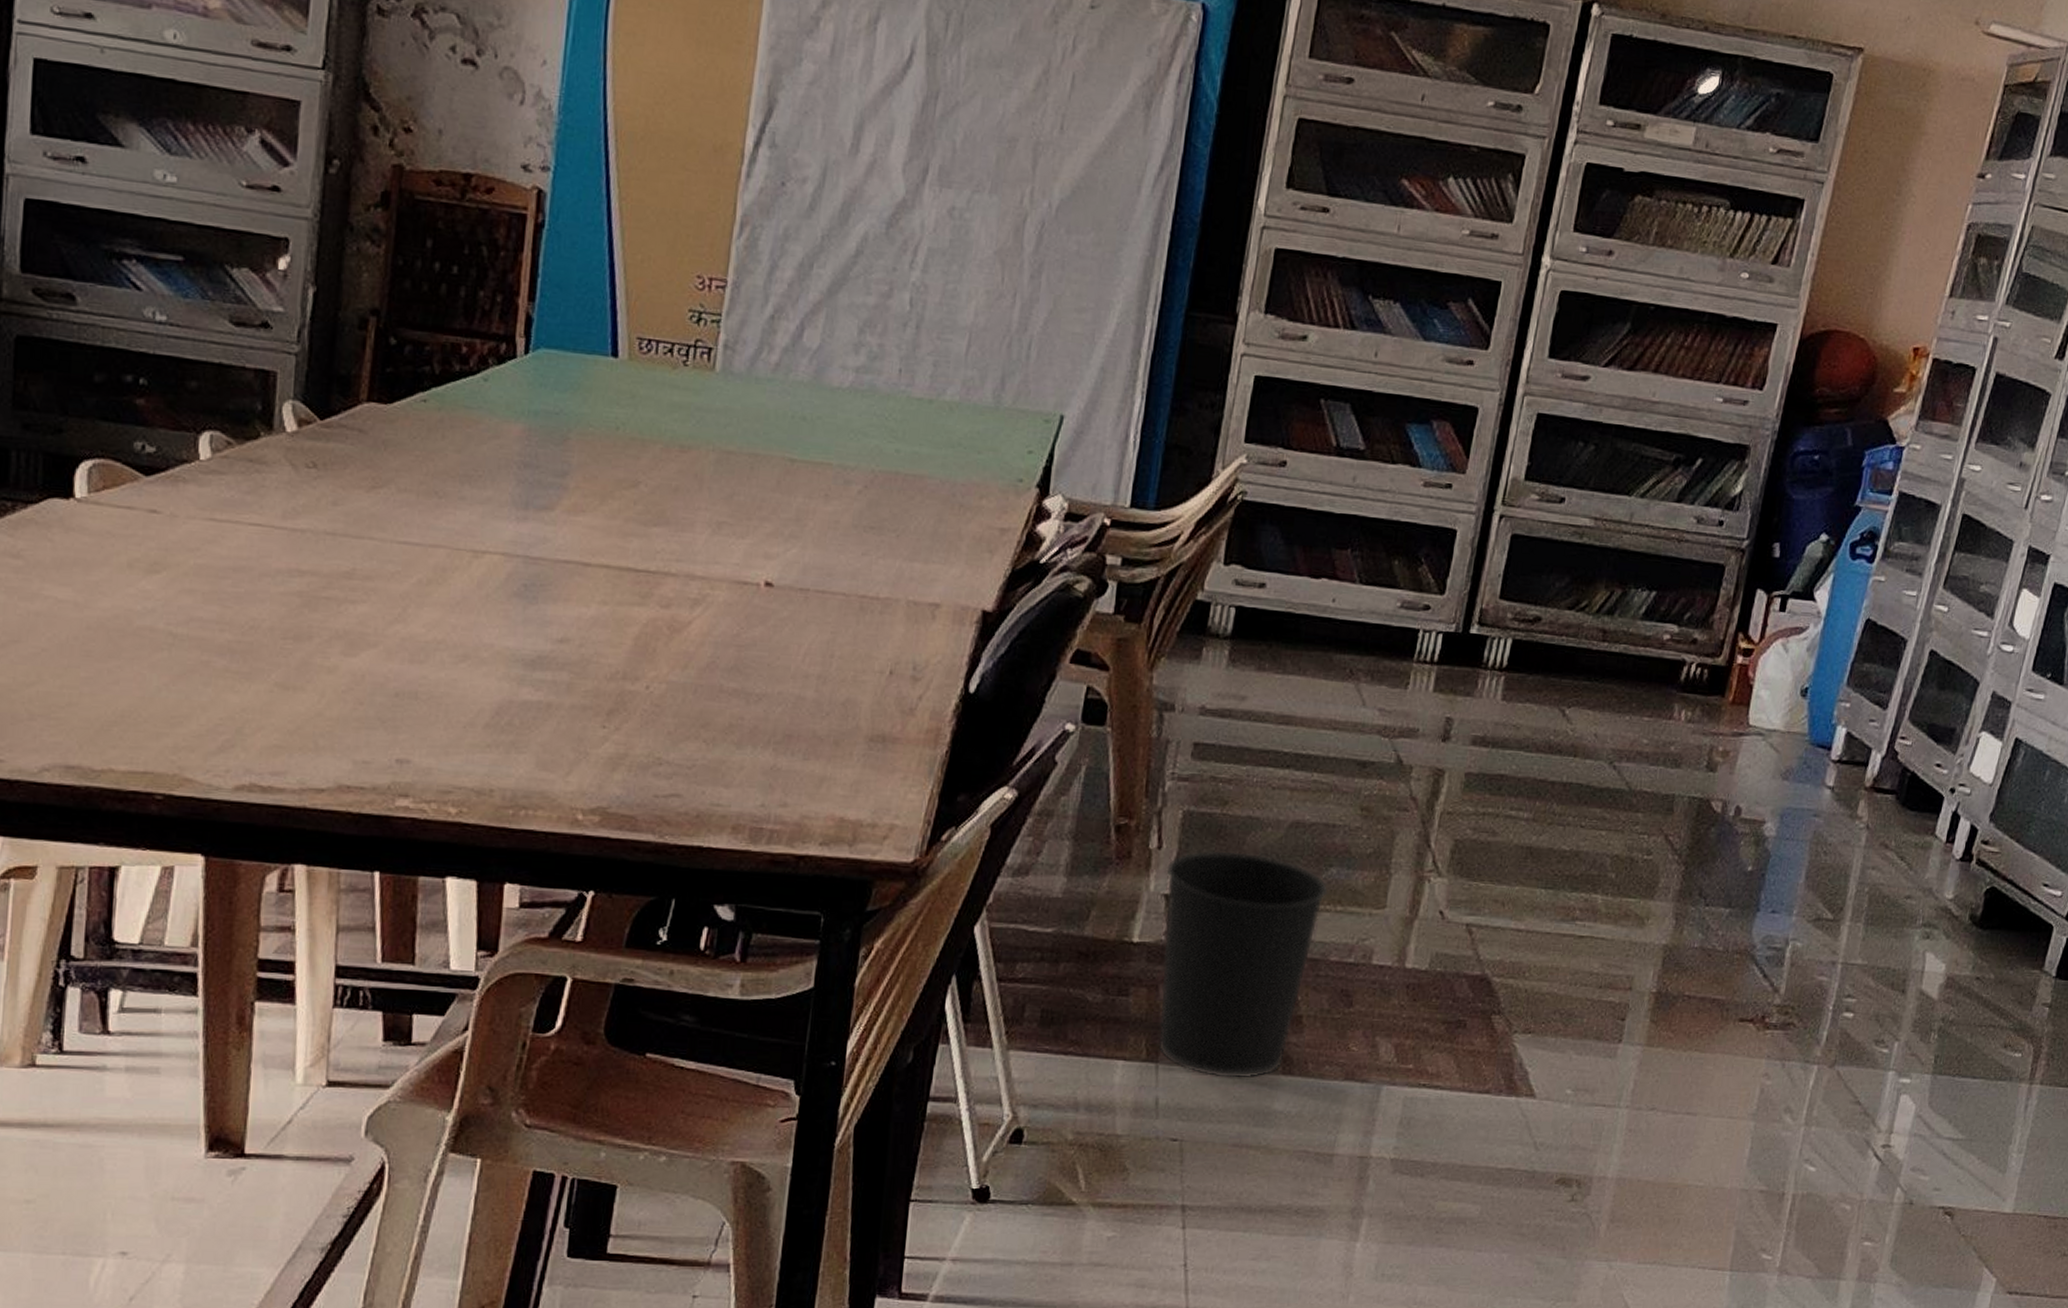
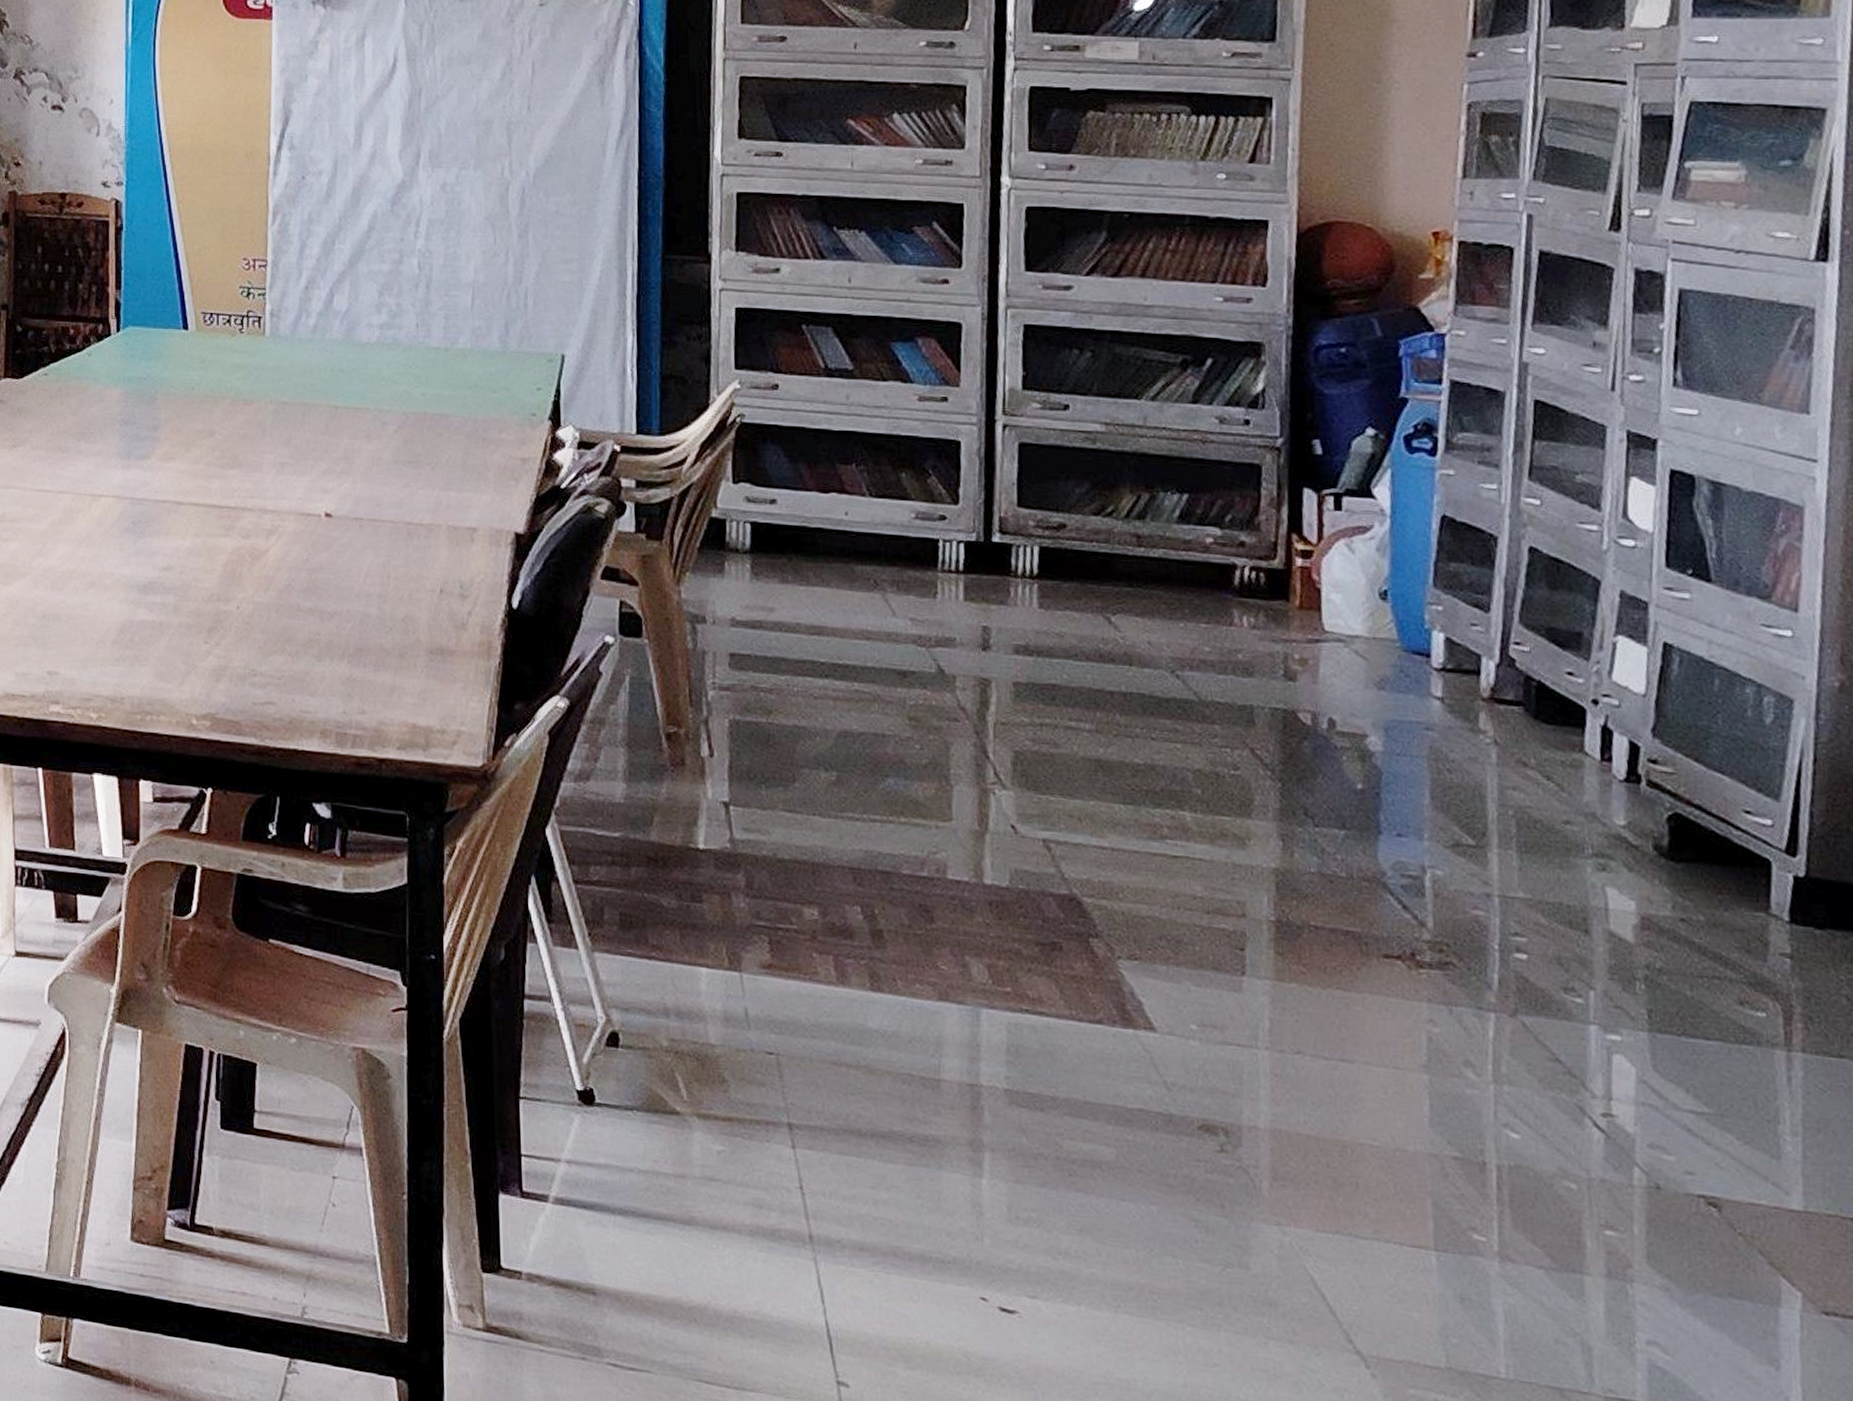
wastebasket: present [1157,849,1329,1080] -> none [720,758,889,994]

